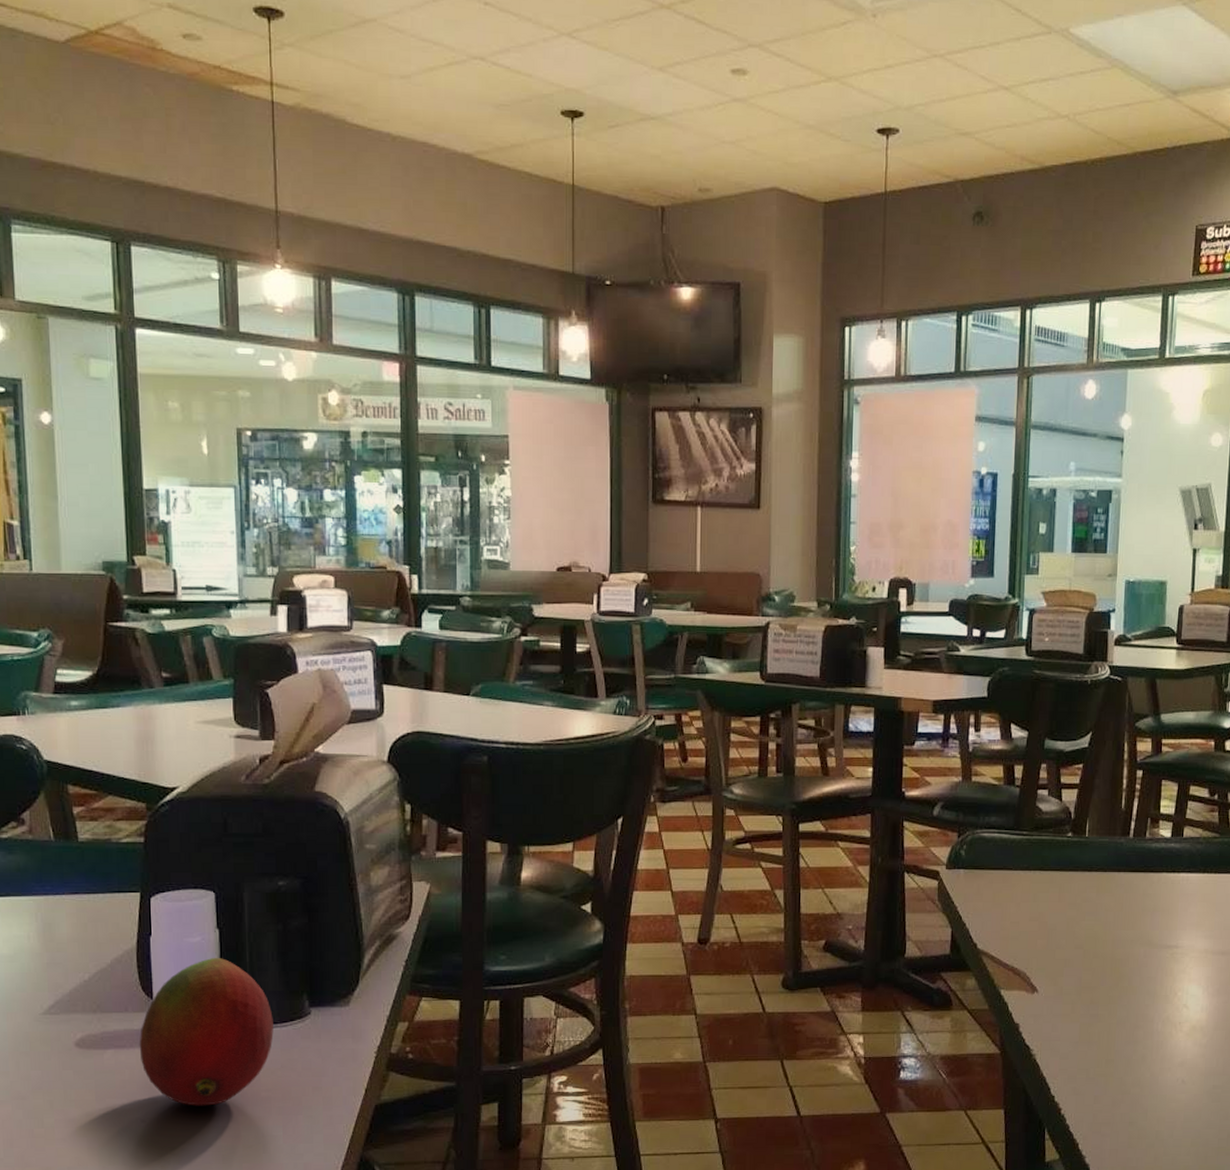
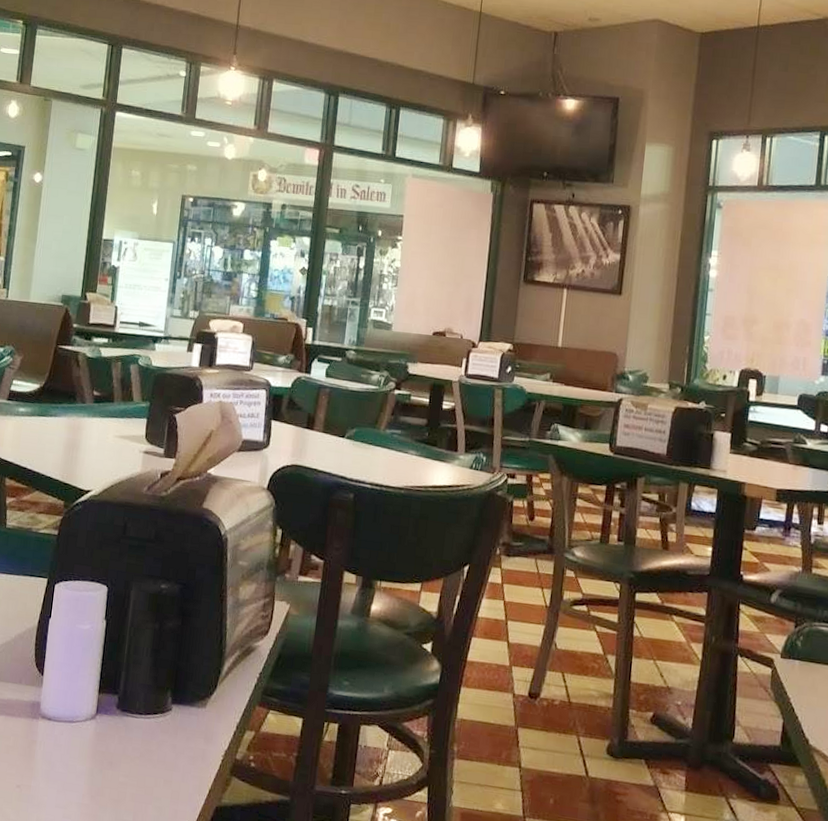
fruit: present [139,957,274,1106] -> none [25,645,140,782]

